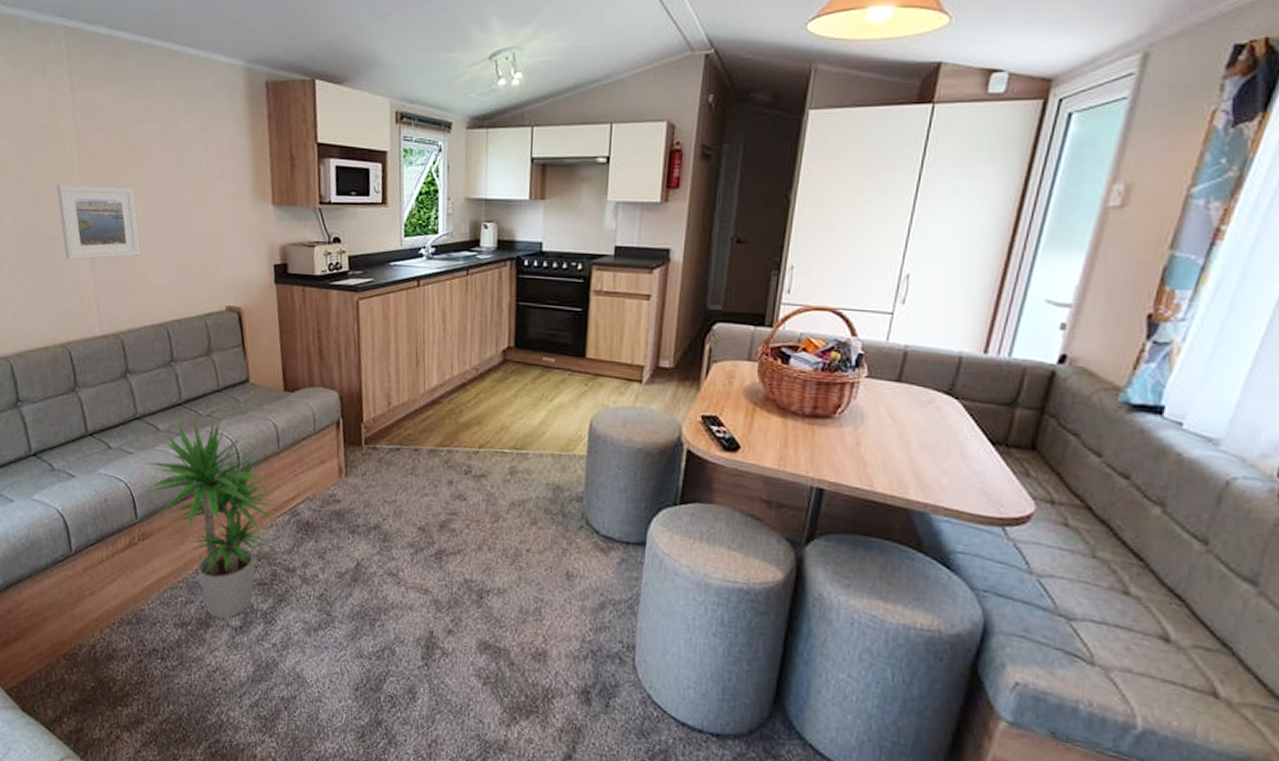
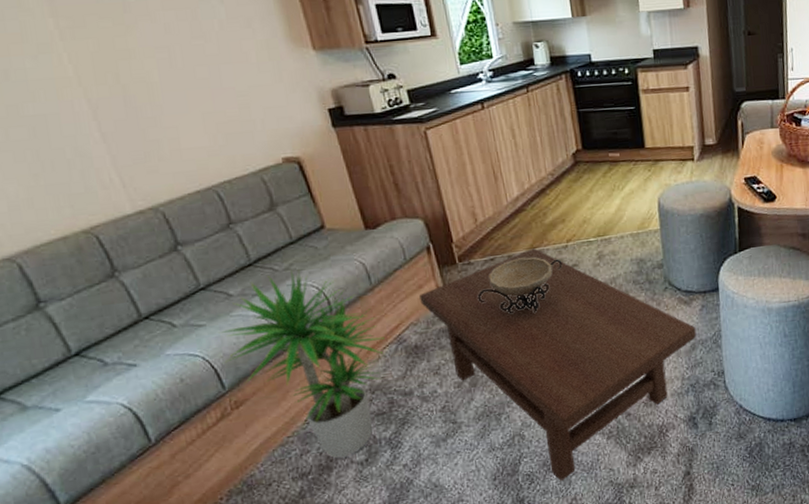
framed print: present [56,184,141,260] -> none [33,49,165,138]
coffee table: none [320,446,609,716] -> present [419,248,696,481]
decorative bowl: none [376,454,470,518] -> present [477,257,563,314]

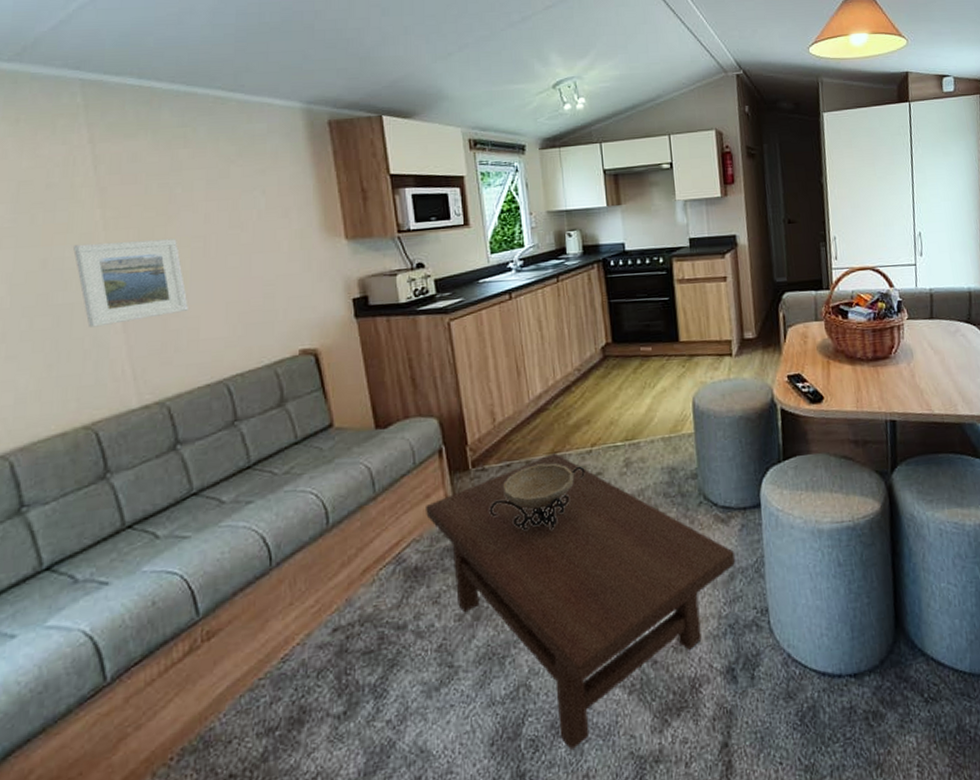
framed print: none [33,49,165,138] -> present [73,239,188,328]
potted plant: present [218,269,385,458] -> none [203,473,382,709]

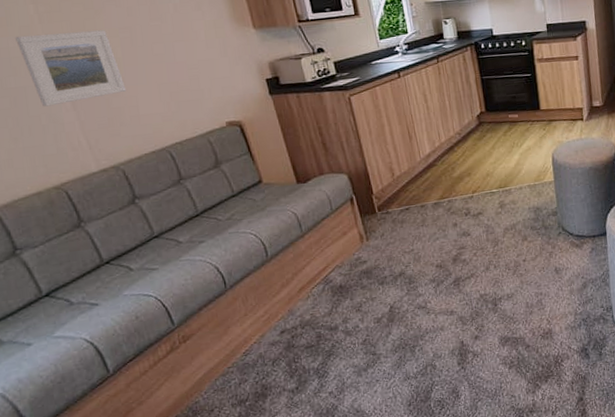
coffee table: present [426,453,735,750] -> none [344,199,587,406]
decorative bowl: present [489,463,585,531] -> none [394,206,469,257]

